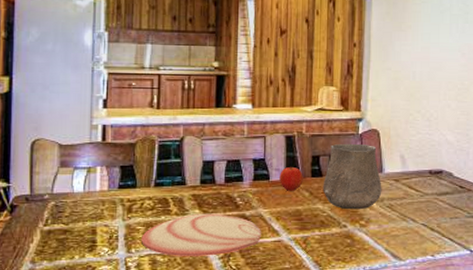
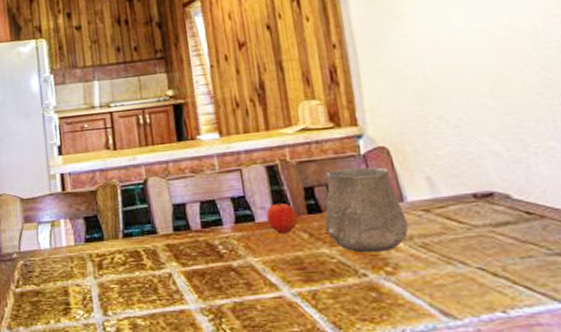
plate: present [142,213,262,256] -> none [117,265,257,319]

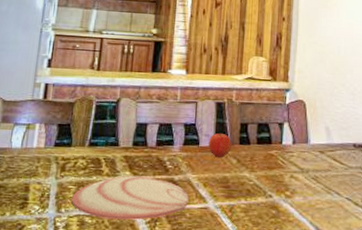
plate: none [117,265,257,319] -> present [72,175,190,220]
ceramic cup: present [324,167,409,253] -> none [250,112,308,180]

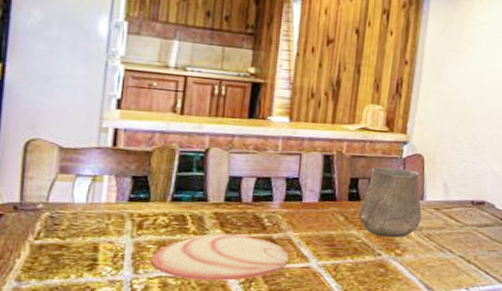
apple: present [208,132,232,158] -> none [313,188,339,215]
ceramic cup: none [250,112,308,180] -> present [359,167,422,238]

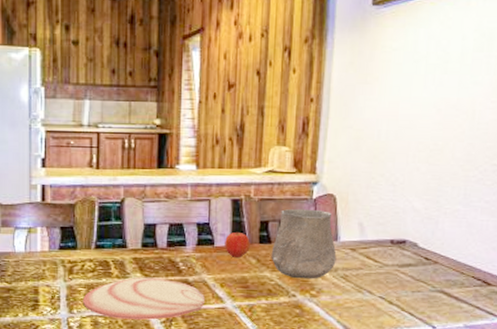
apple: none [313,188,339,215] -> present [225,231,250,258]

